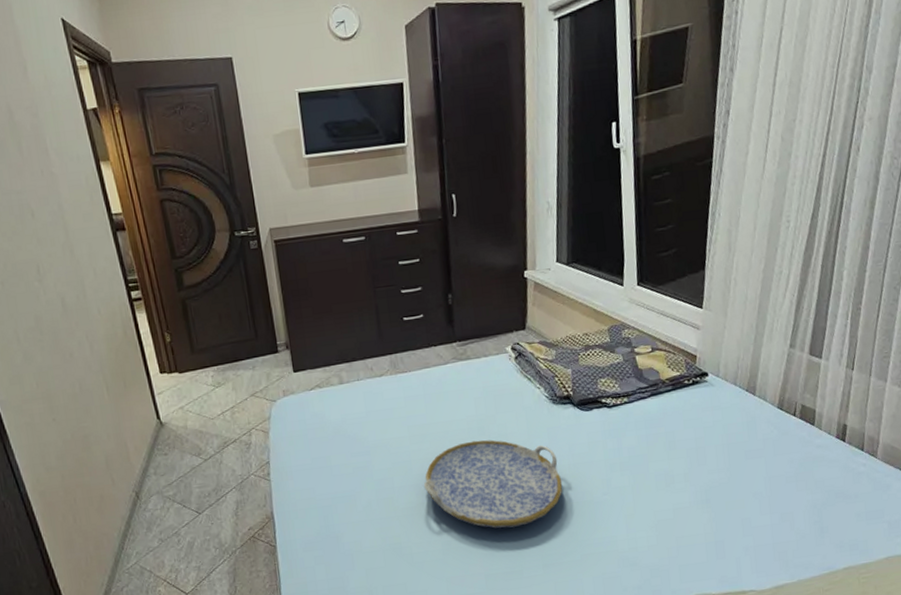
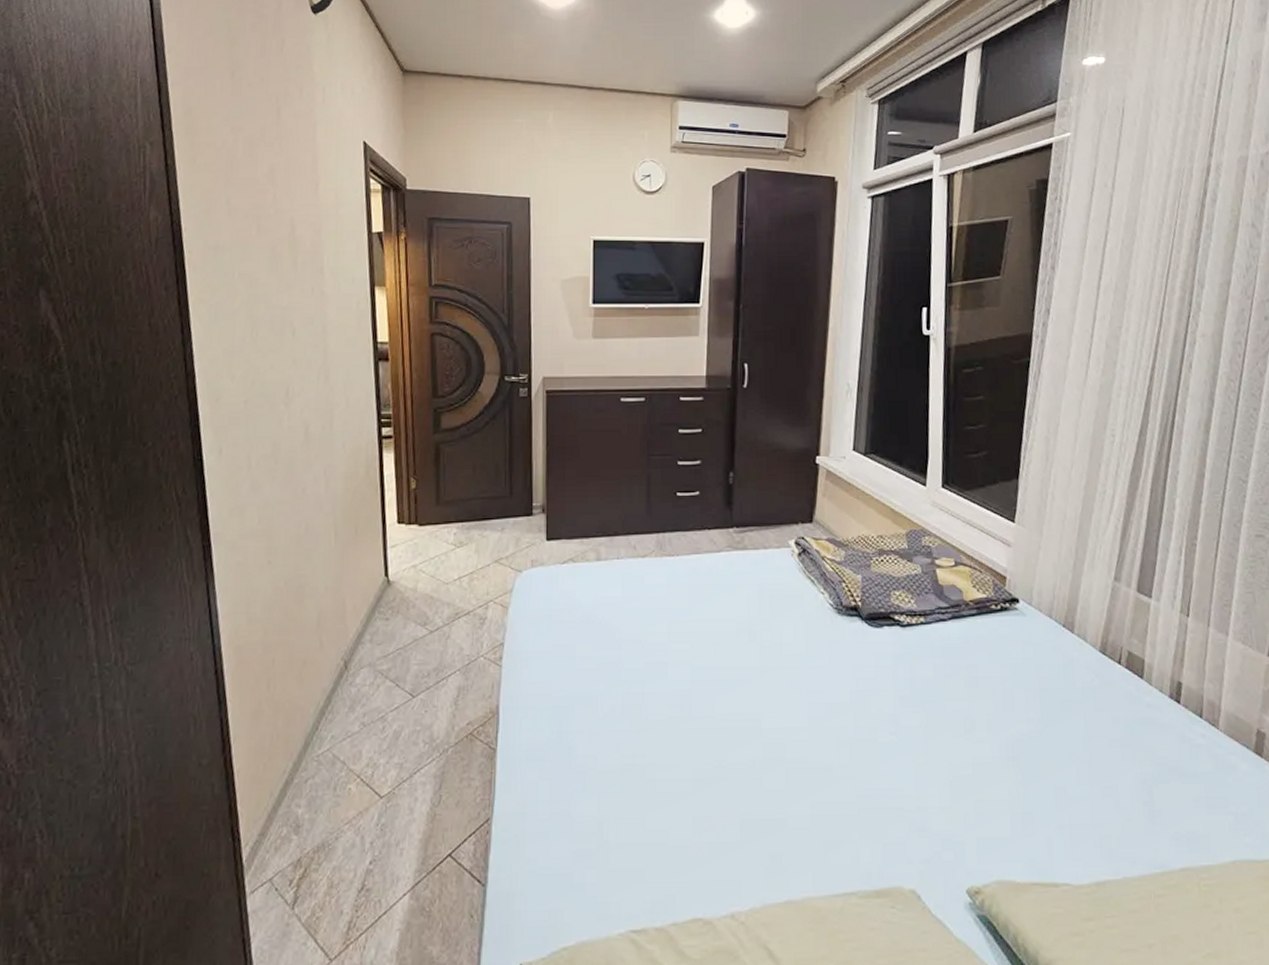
serving tray: present [424,439,563,528] -> none [680,647,842,762]

